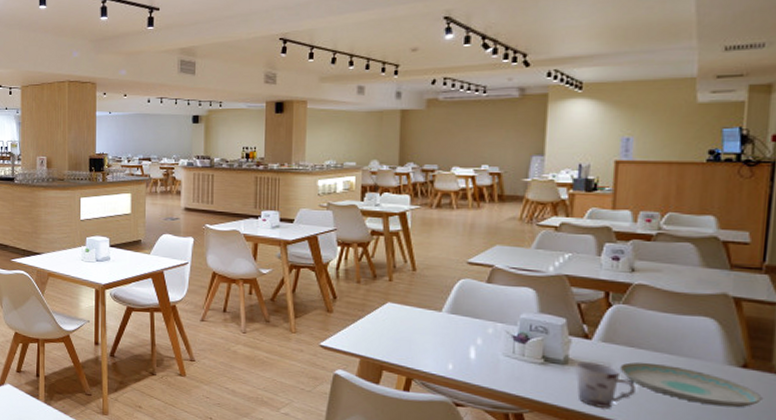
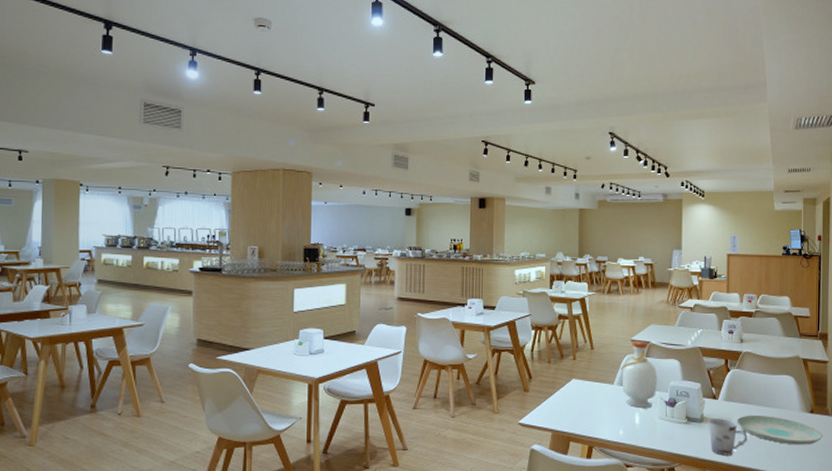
bottle: none [450,263,503,342] -> present [619,340,658,407]

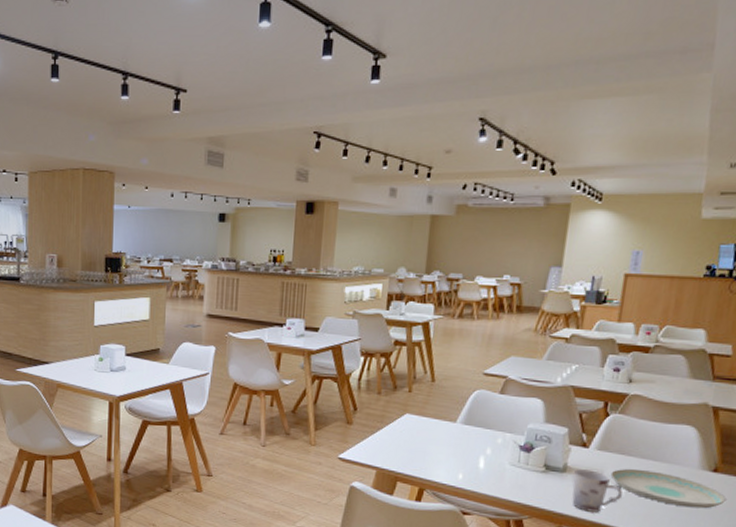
bottle: present [619,340,658,407] -> none [465,373,513,451]

